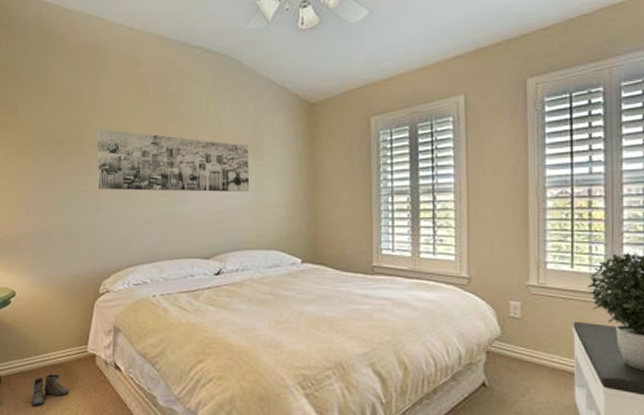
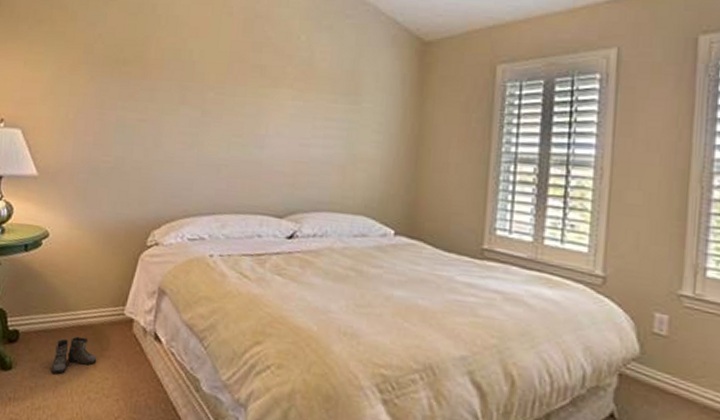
wall art: present [97,129,250,193] -> none [160,49,344,142]

